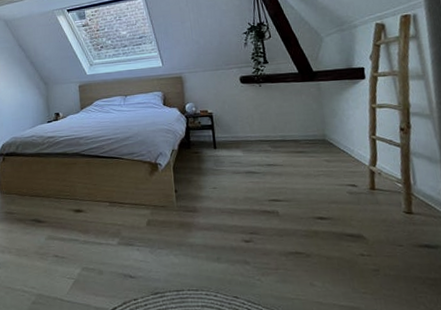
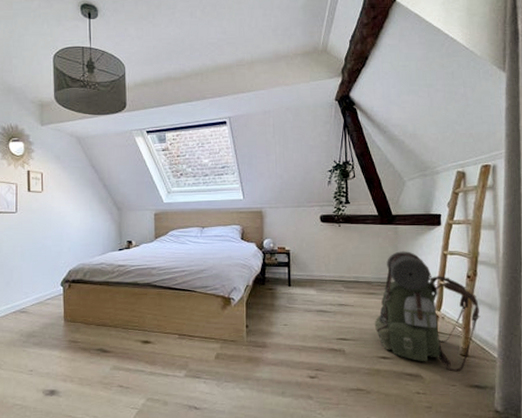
backpack: none [306,107,421,231] -> present [374,251,481,372]

